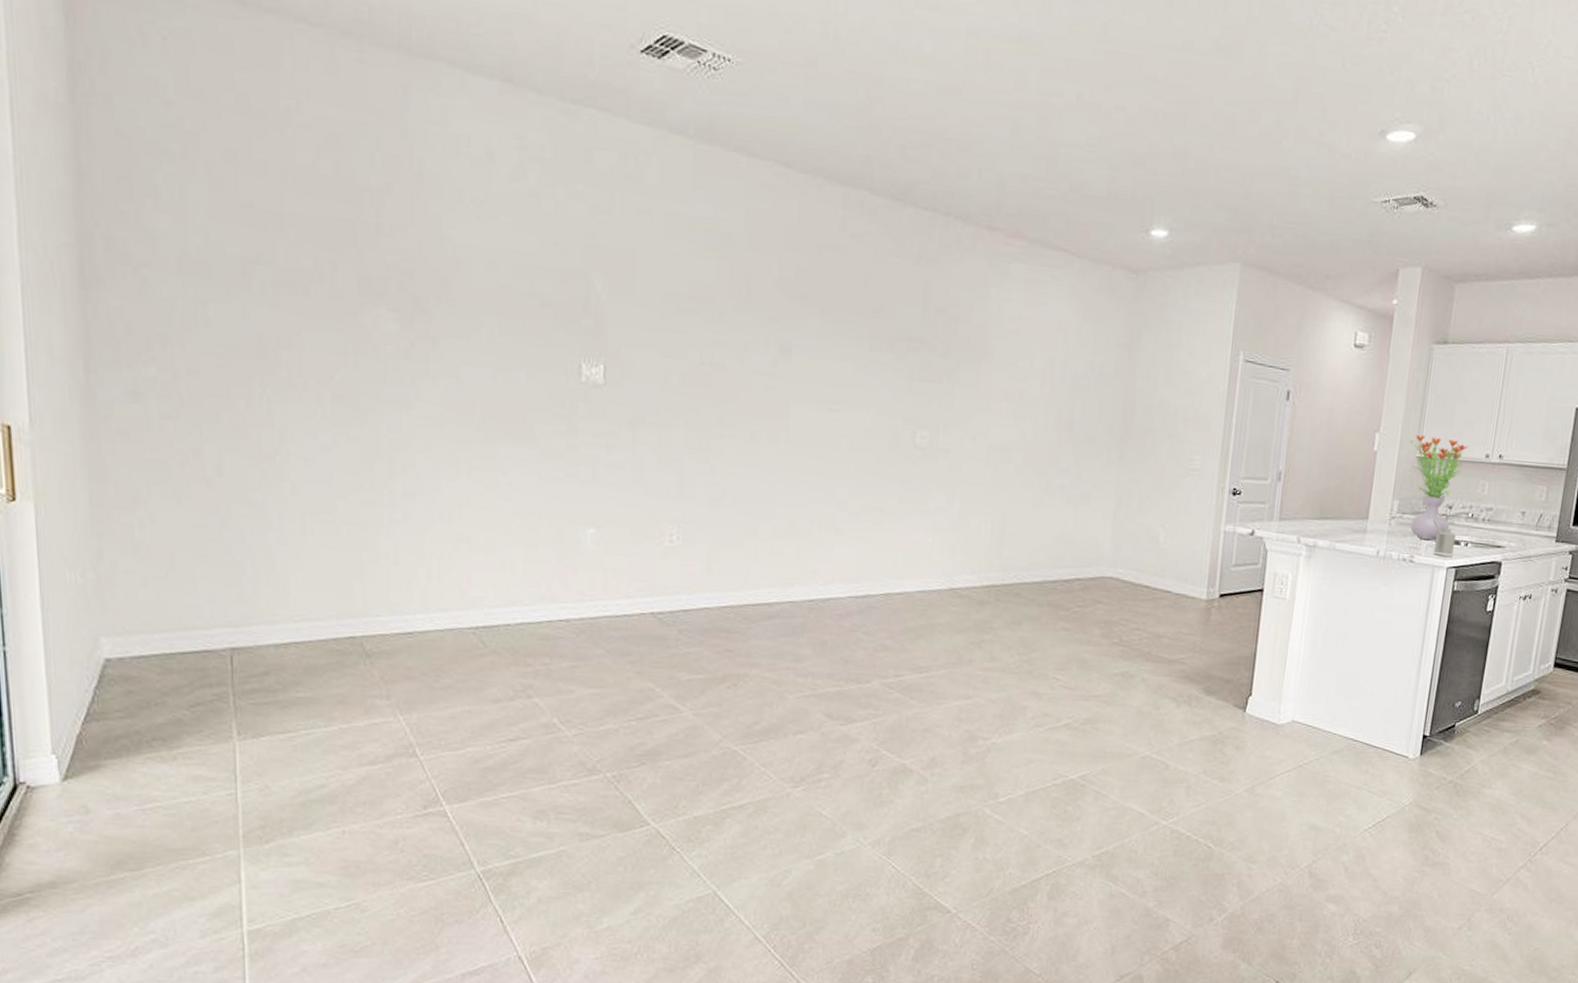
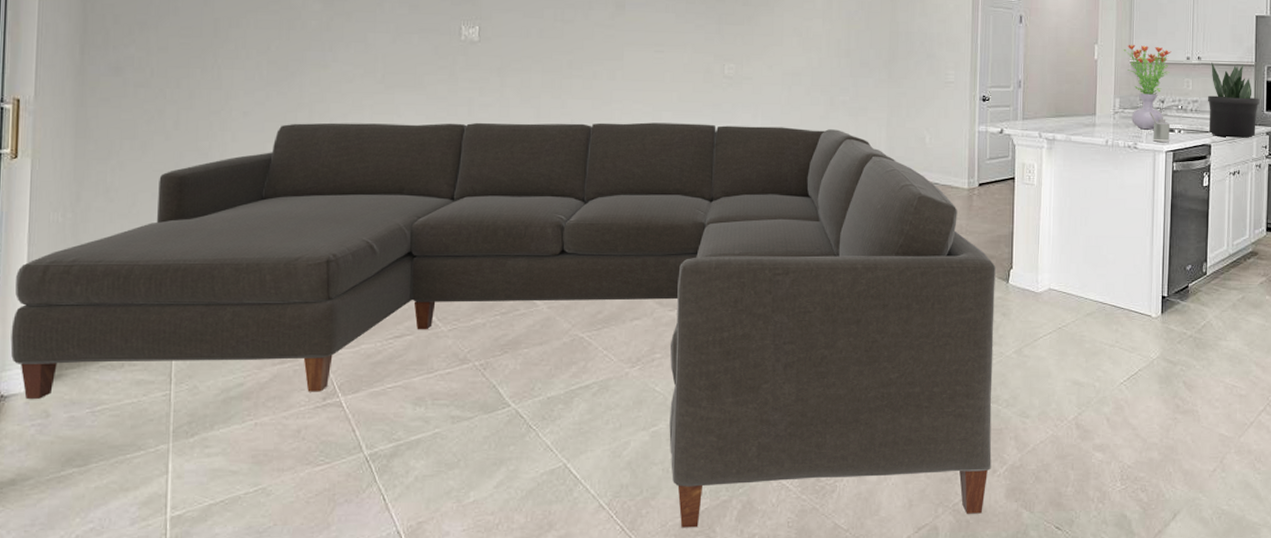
sofa: none [30,475,1232,966] -> present [10,122,996,528]
planter: none [1501,462,1567,557] -> present [1207,62,1260,138]

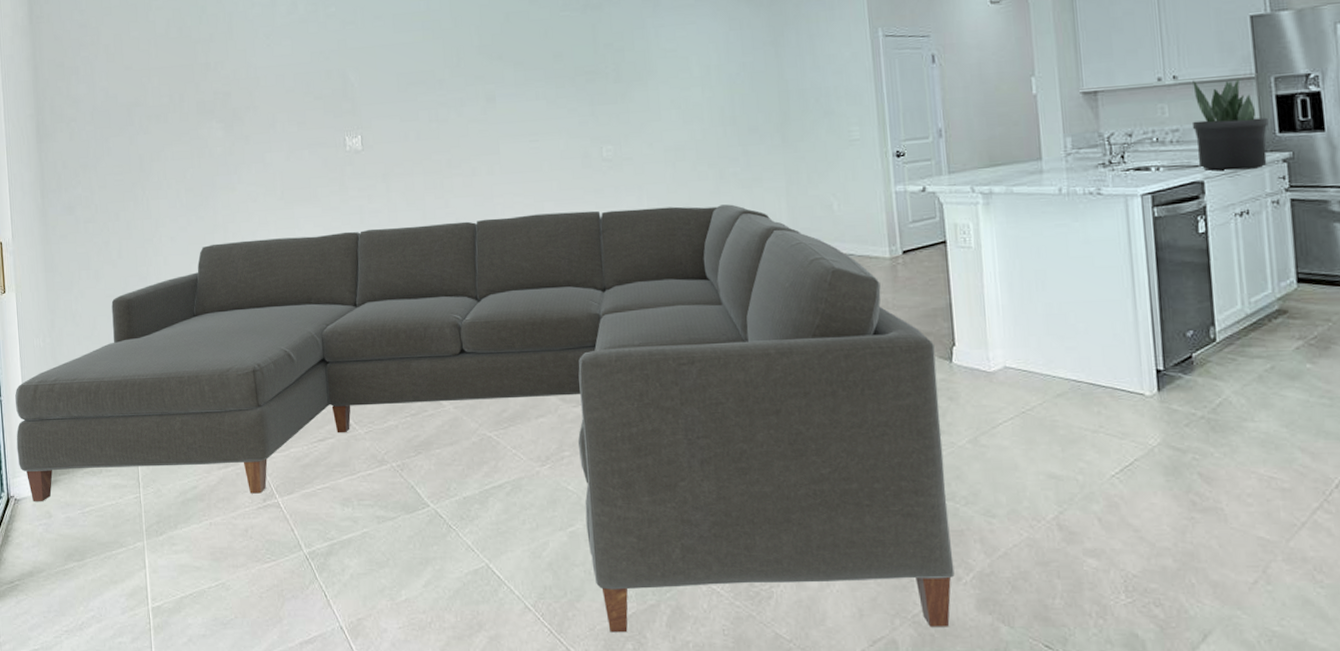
flower arrangement: present [1123,44,1171,130] -> none [1069,70,1136,171]
soap dispenser: present [1150,112,1170,143] -> none [1114,149,1145,185]

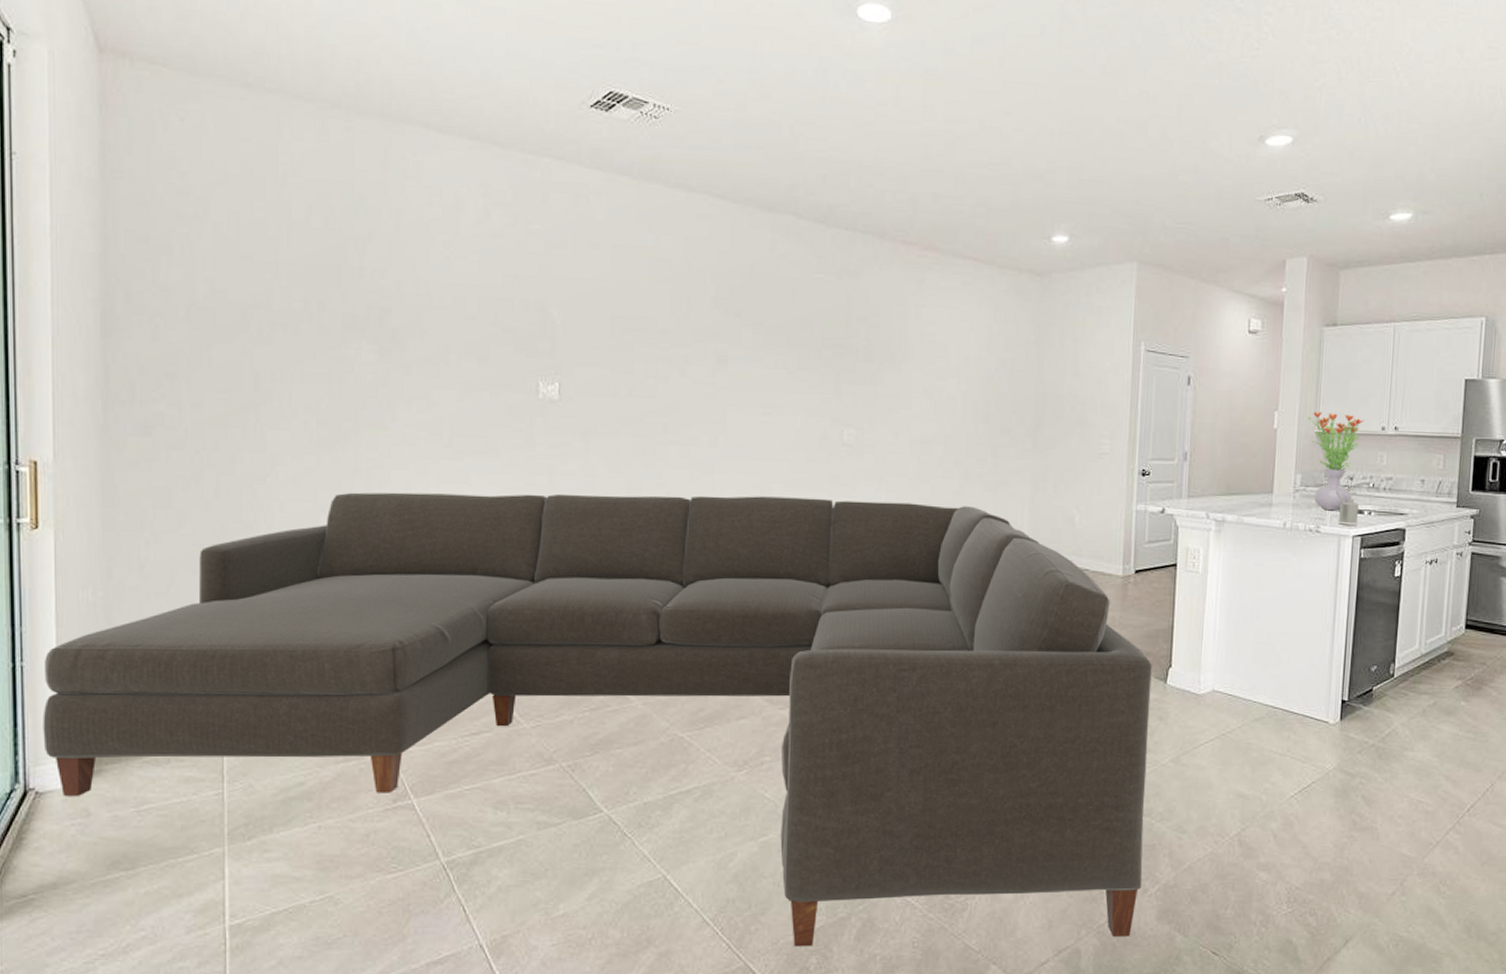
flower arrangement: none [1069,70,1136,171] -> present [1307,411,1364,511]
soap dispenser: none [1114,149,1145,185] -> present [1336,491,1358,527]
planter: present [1191,78,1269,171] -> none [1403,433,1465,522]

